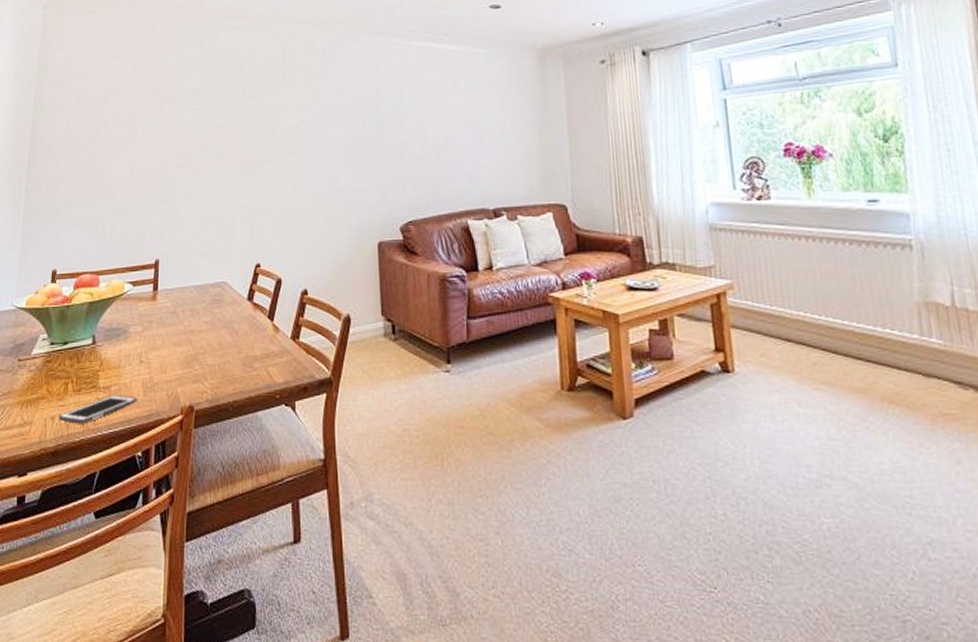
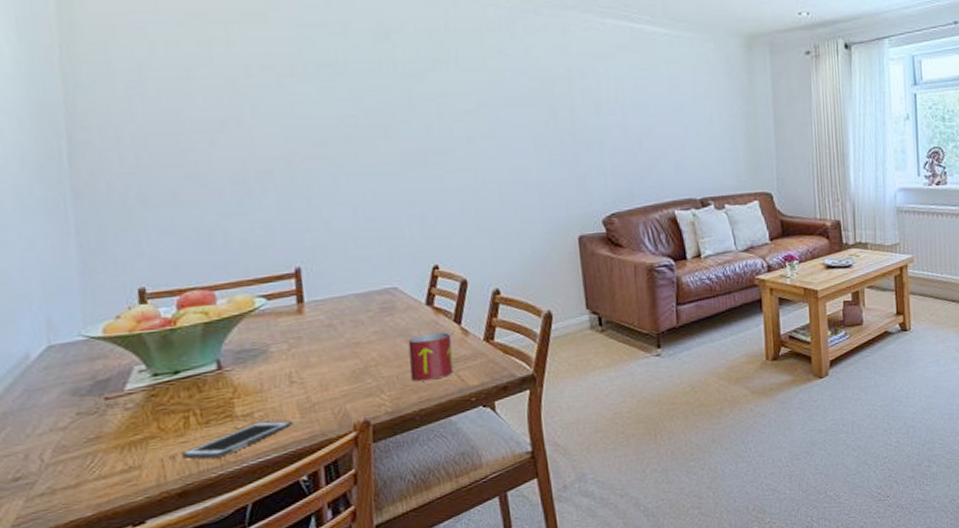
mug: none [229,327,265,373] -> present [408,332,454,382]

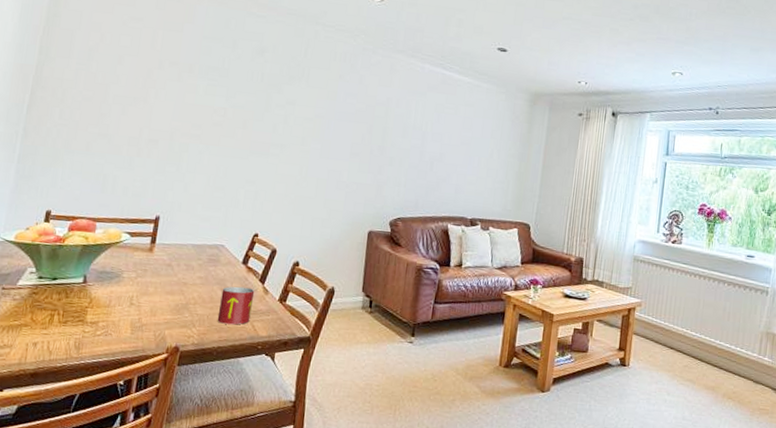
cell phone: present [182,420,292,460] -> none [41,330,124,352]

